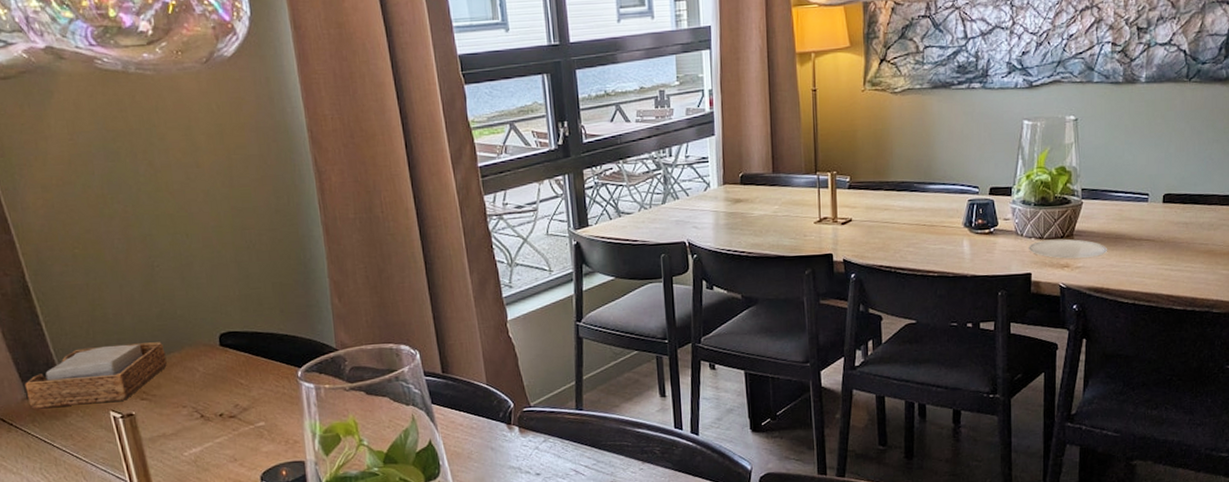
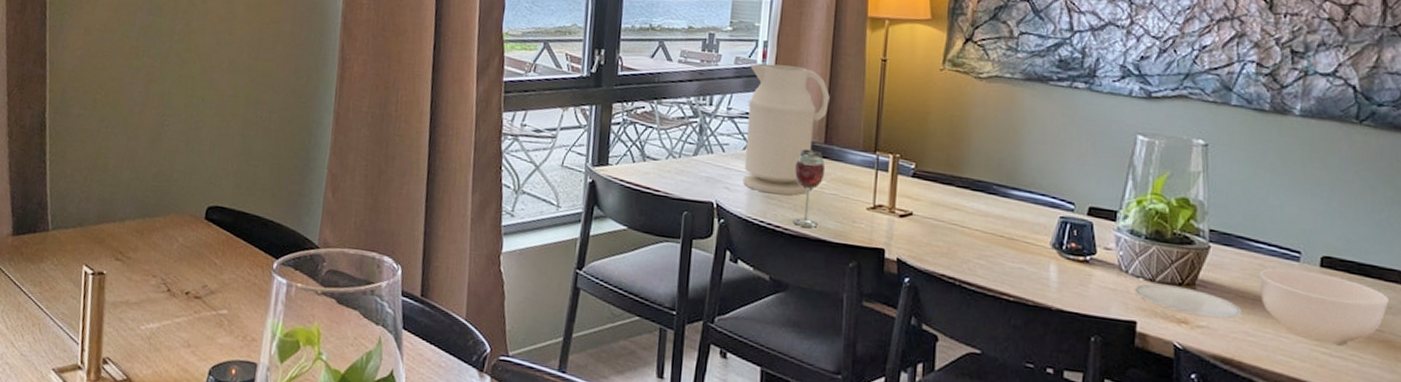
napkin holder: present [25,342,167,409] -> none [11,194,152,258]
water jug: none [700,108,773,225] -> present [743,63,830,195]
wineglass: none [750,180,777,248] -> present [792,149,826,228]
bowl: none [1119,207,1211,262] -> present [1259,267,1389,346]

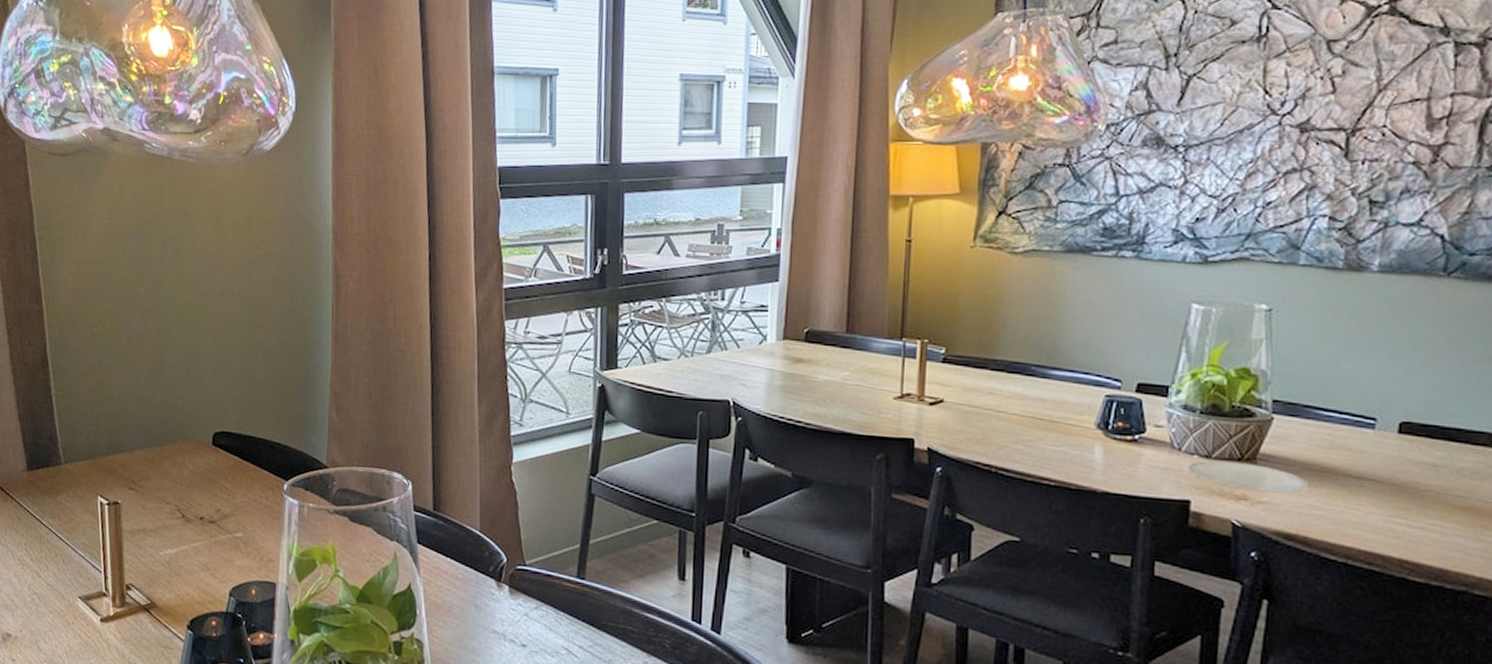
water jug: present [743,63,830,195] -> none [760,252,851,389]
wineglass: present [792,149,826,228] -> none [814,339,848,421]
bowl: present [1259,267,1389,346] -> none [1328,436,1476,515]

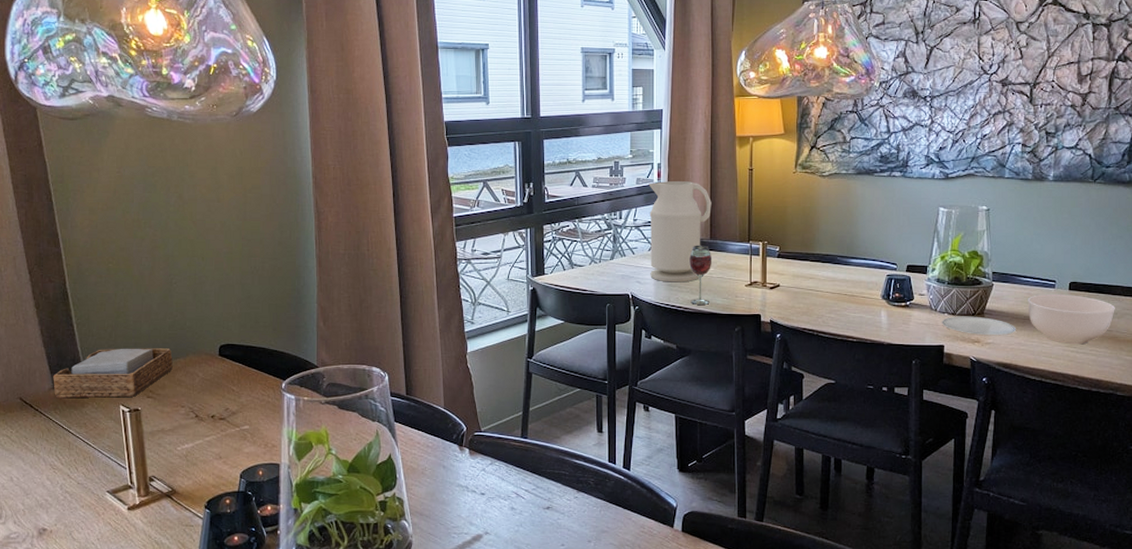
napkin holder: none [27,427,160,488] -> present [53,348,173,399]
water jug: none [760,252,851,389] -> present [648,181,712,283]
wineglass: none [814,339,848,421] -> present [689,245,712,305]
bowl: none [1328,436,1476,515] -> present [1027,293,1115,345]

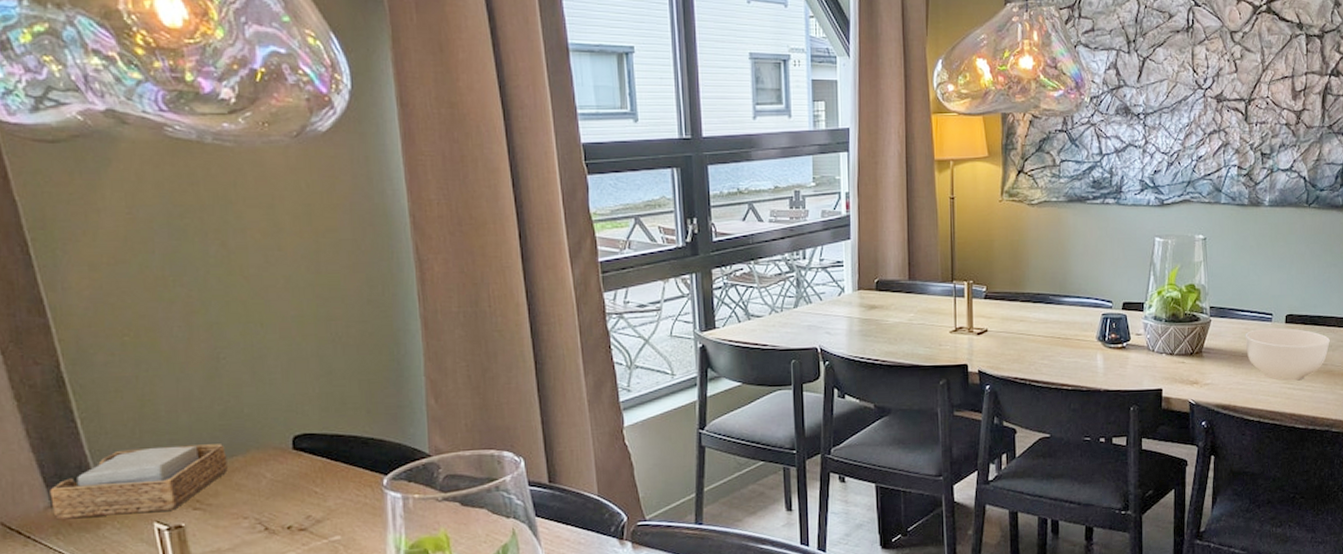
water jug: present [648,181,712,283] -> none [836,213,909,332]
wineglass: present [689,245,712,305] -> none [886,287,912,356]
plate: present [942,316,1017,337] -> none [1160,355,1235,377]

